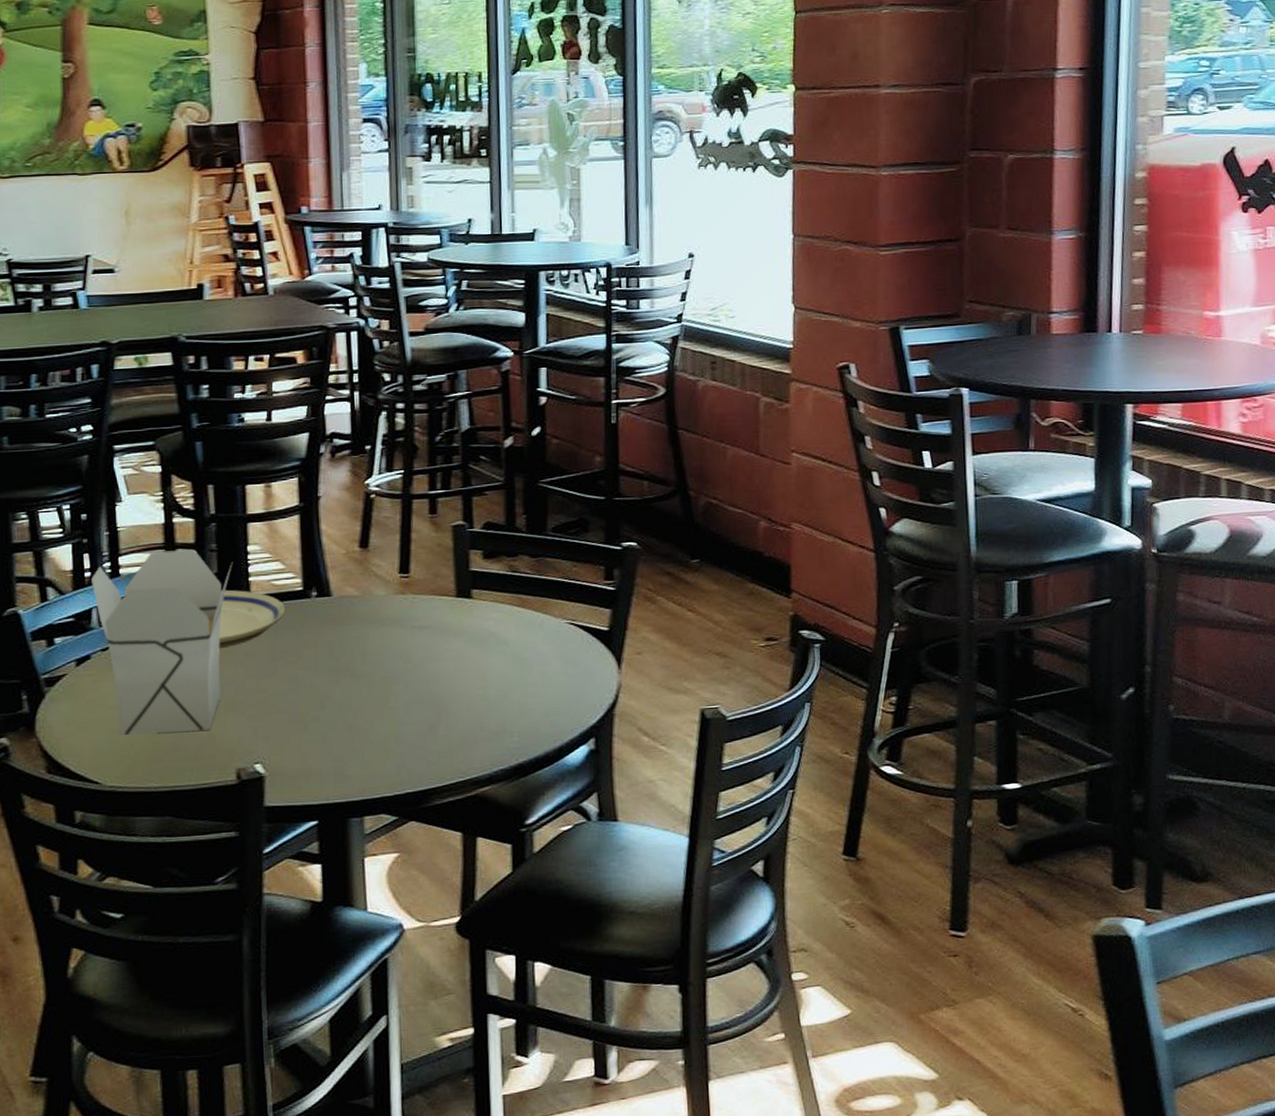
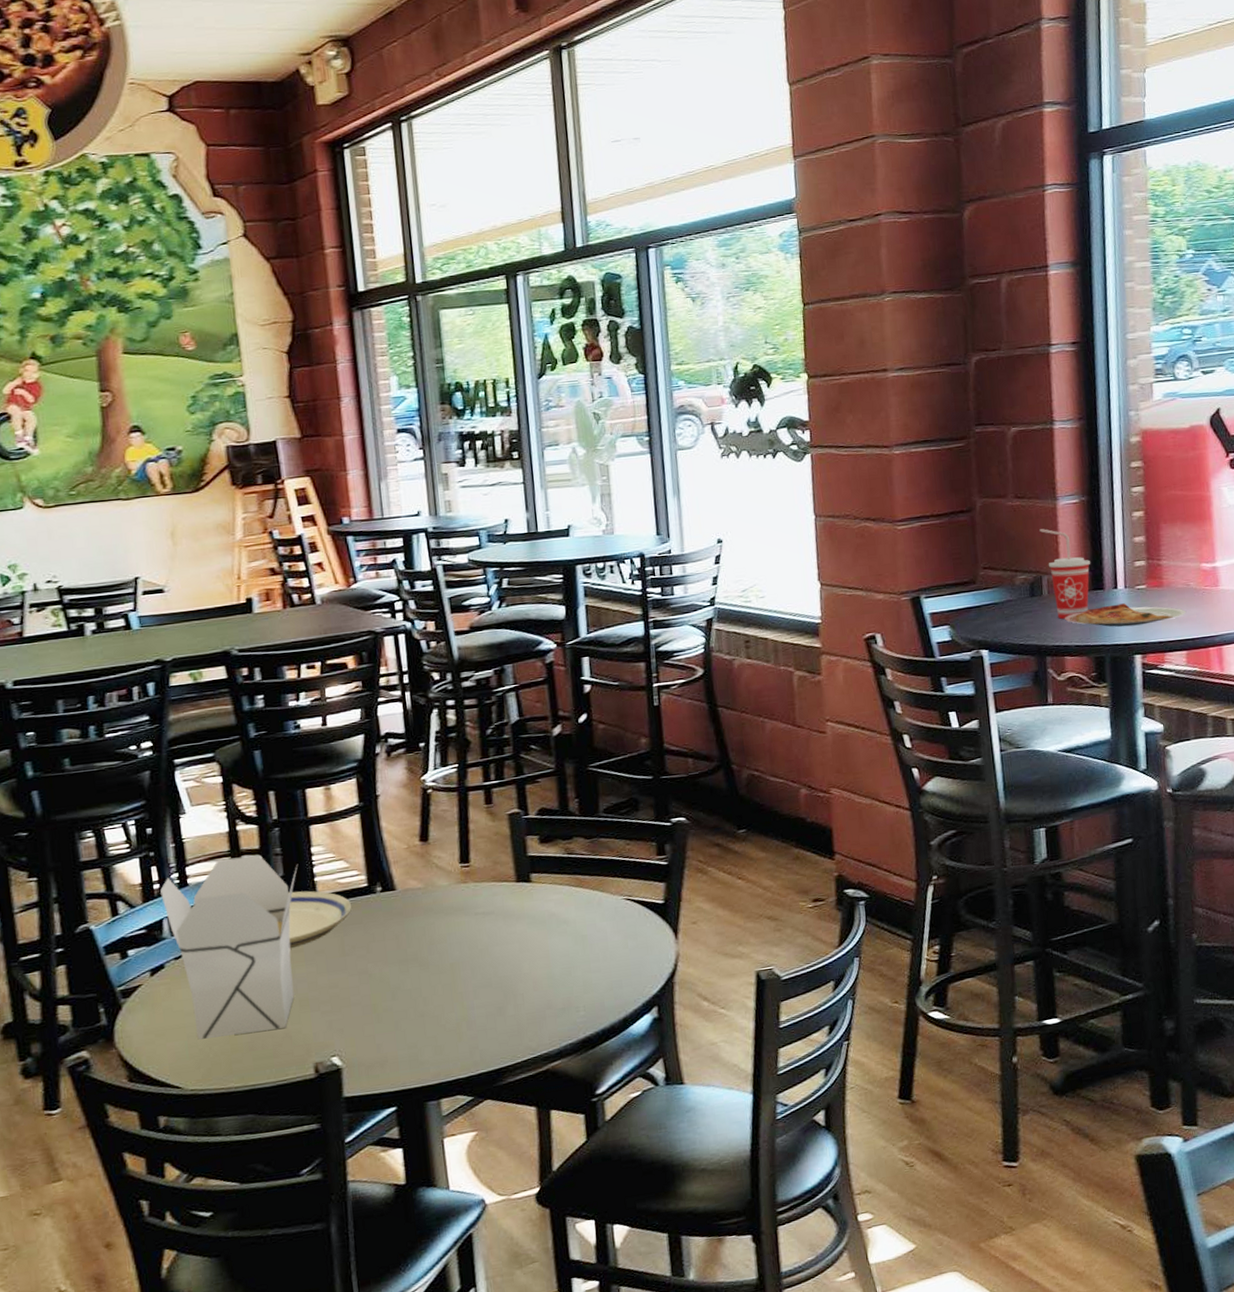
beverage cup: none [1032,264,1085,362] -> present [1039,529,1091,620]
pizza slice: none [1052,348,1185,374] -> present [1064,603,1187,627]

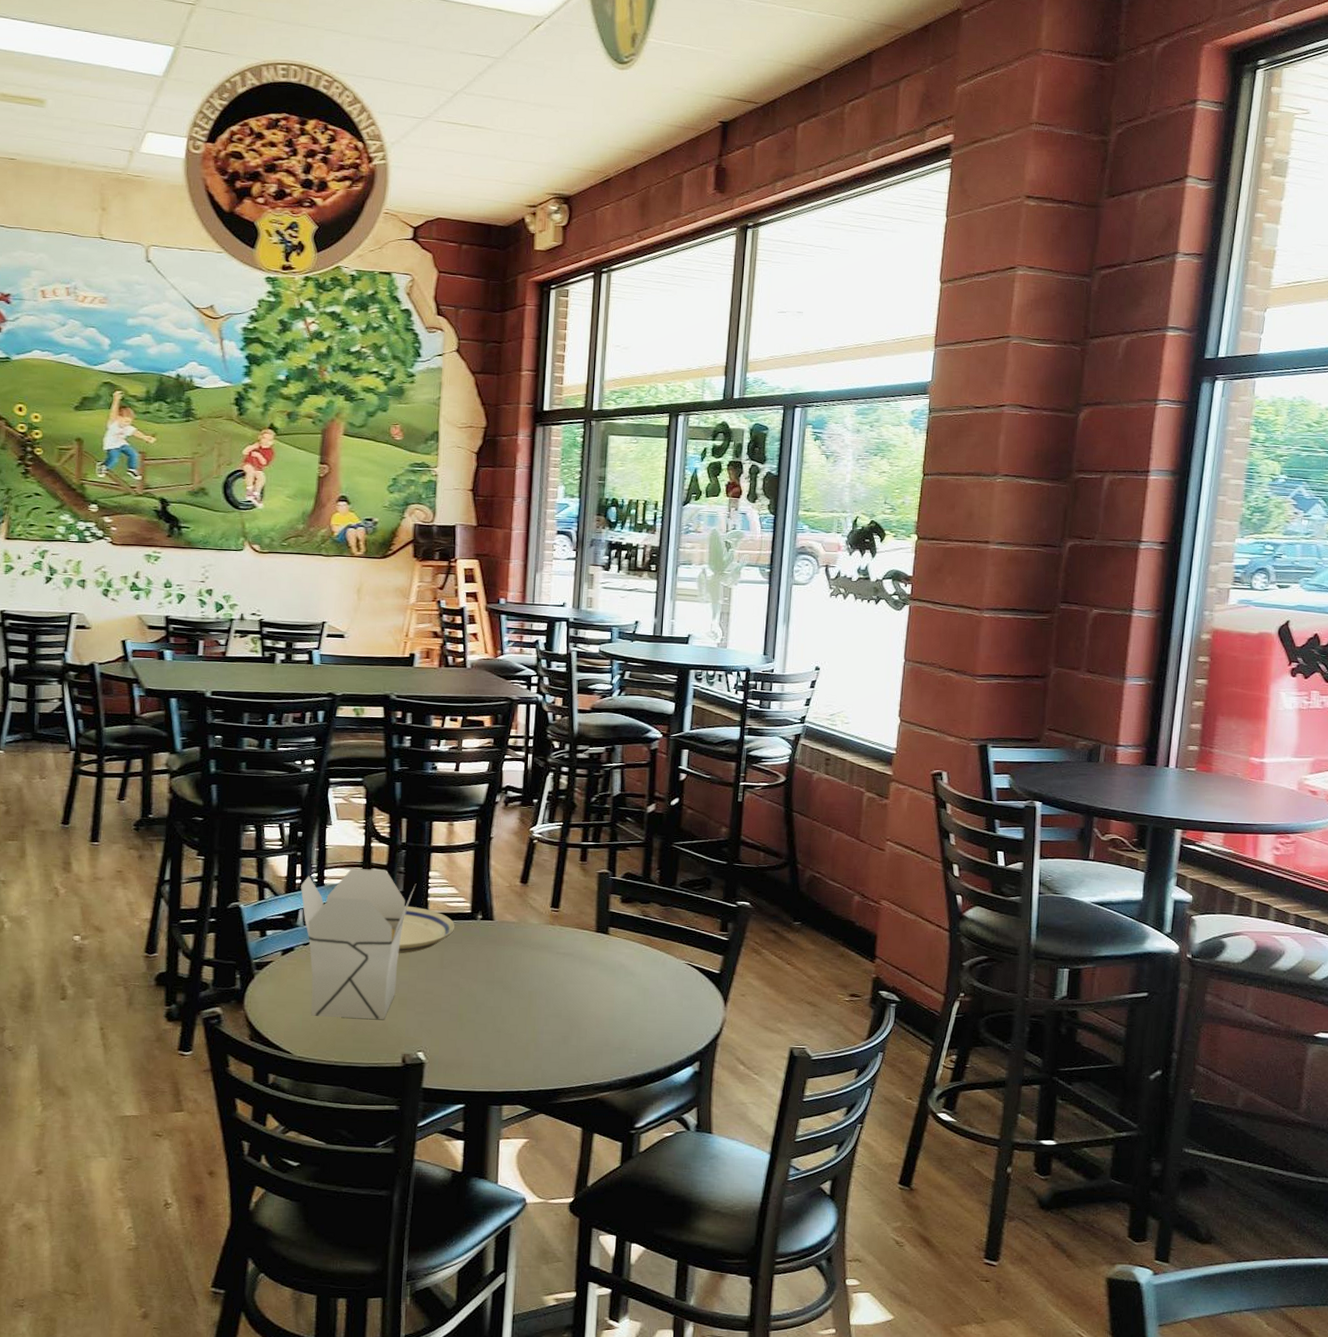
beverage cup: present [1039,529,1091,620] -> none [1105,703,1148,787]
pizza slice: present [1064,603,1187,627] -> none [1115,781,1230,803]

